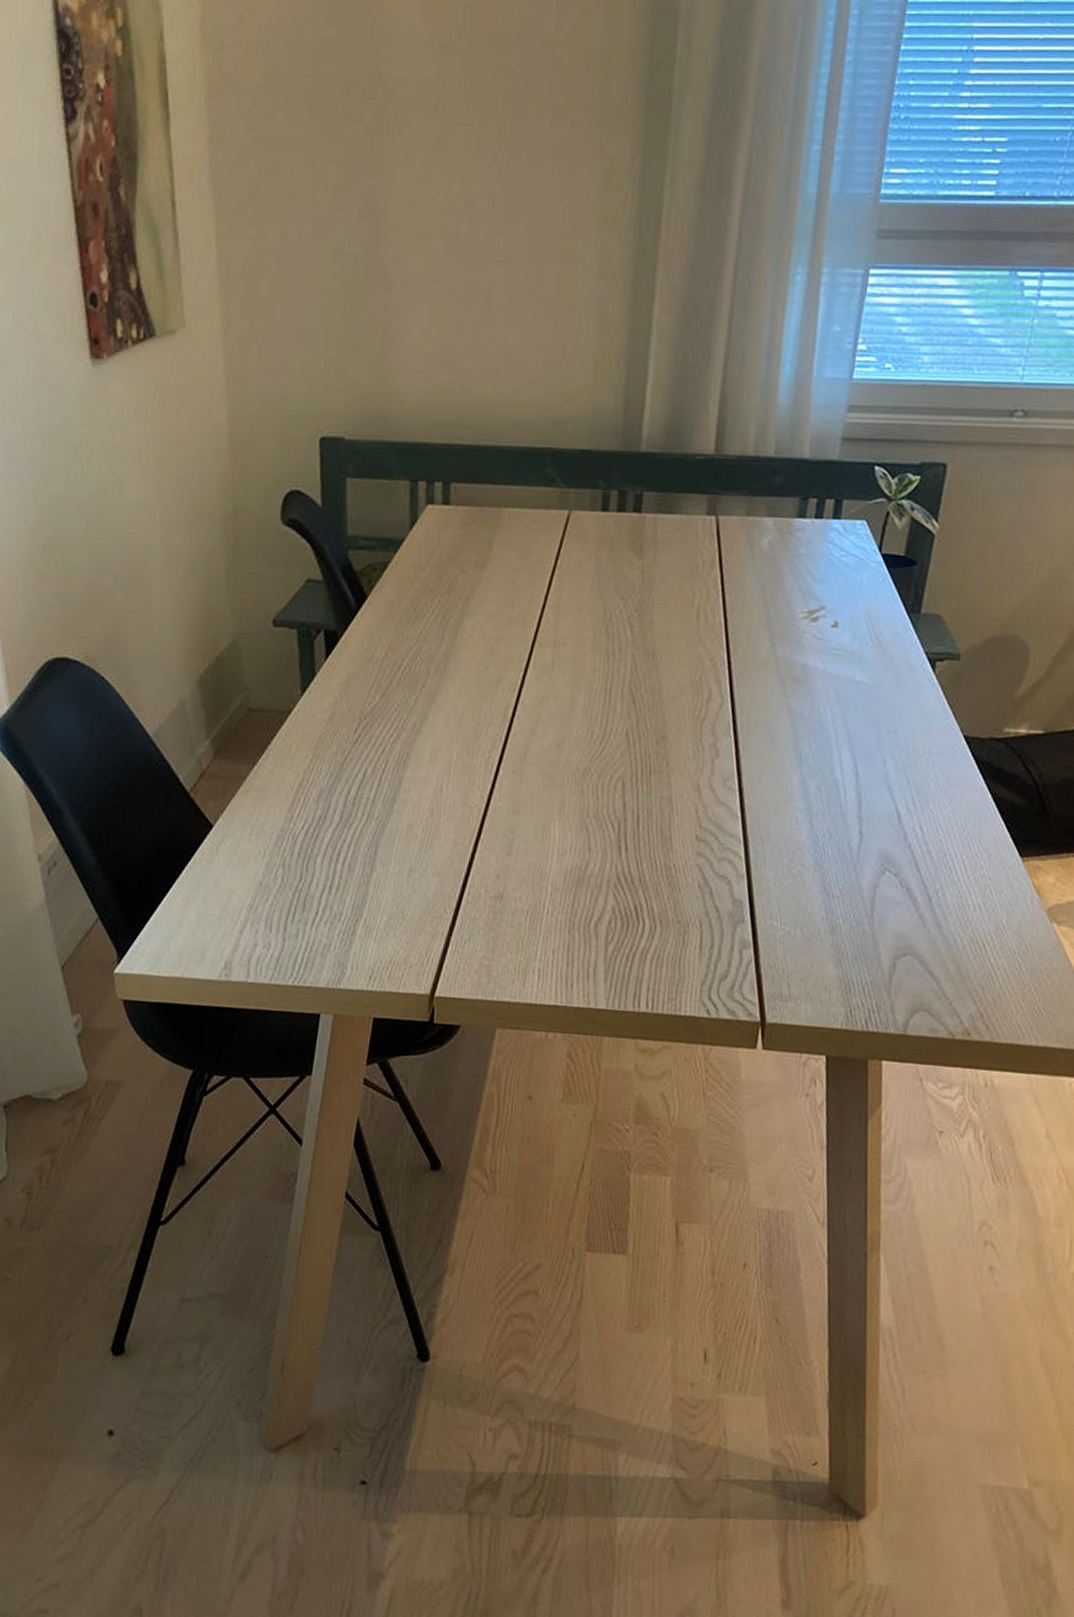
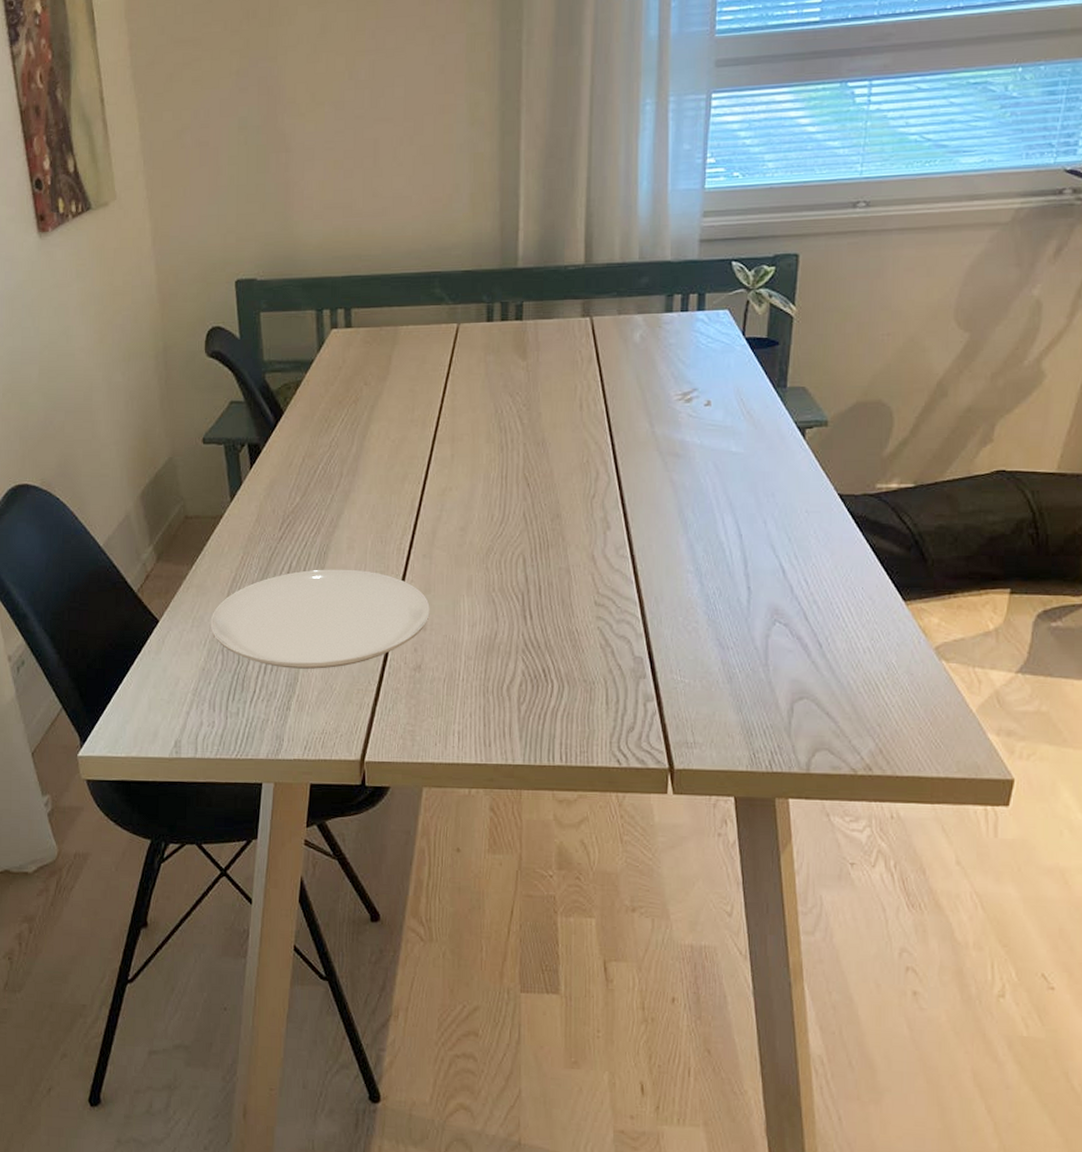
plate: none [271,779,517,892] -> present [210,569,430,669]

